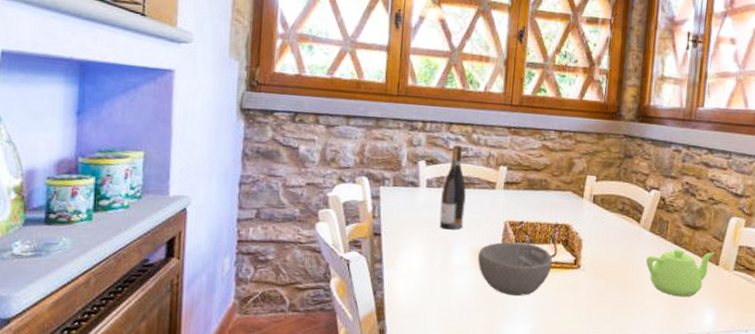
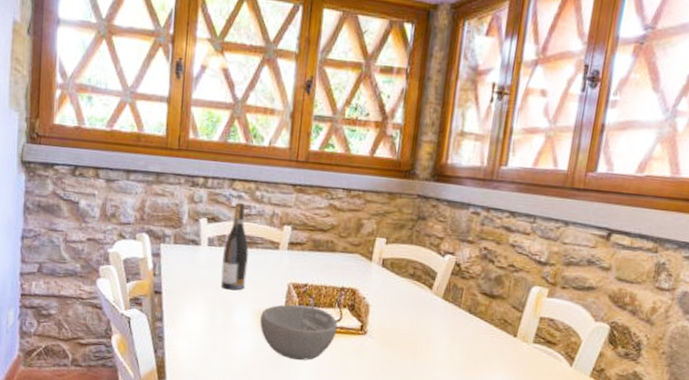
teapot: present [646,248,715,297] -> none [437,317,513,369]

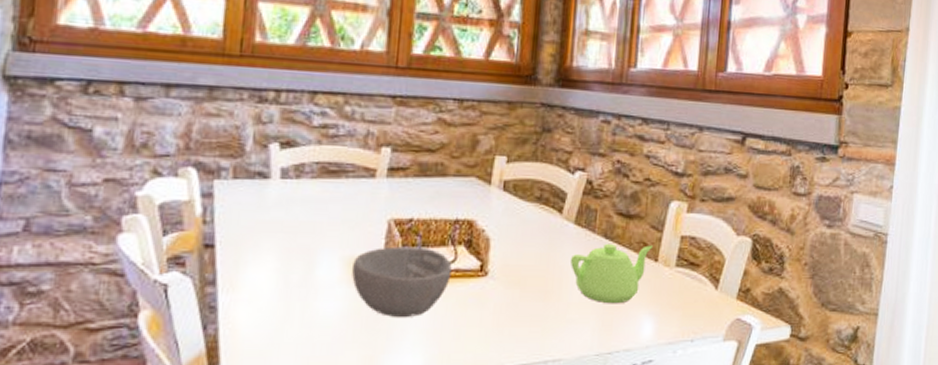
wine bottle: present [220,202,249,291] -> none [298,120,336,235]
teapot: none [437,317,513,369] -> present [571,243,653,304]

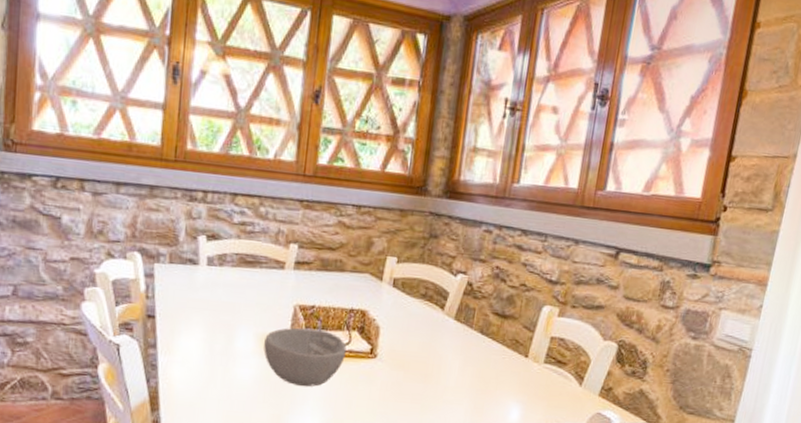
teapot: present [571,243,653,304] -> none [449,338,524,391]

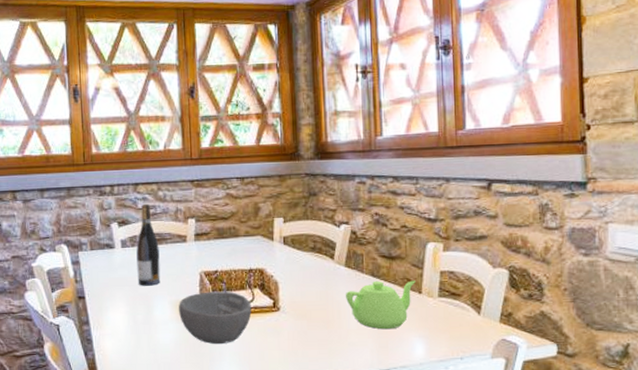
wine bottle: none [221,218,252,314] -> present [136,203,161,286]
teapot: none [449,338,524,391] -> present [346,280,415,330]

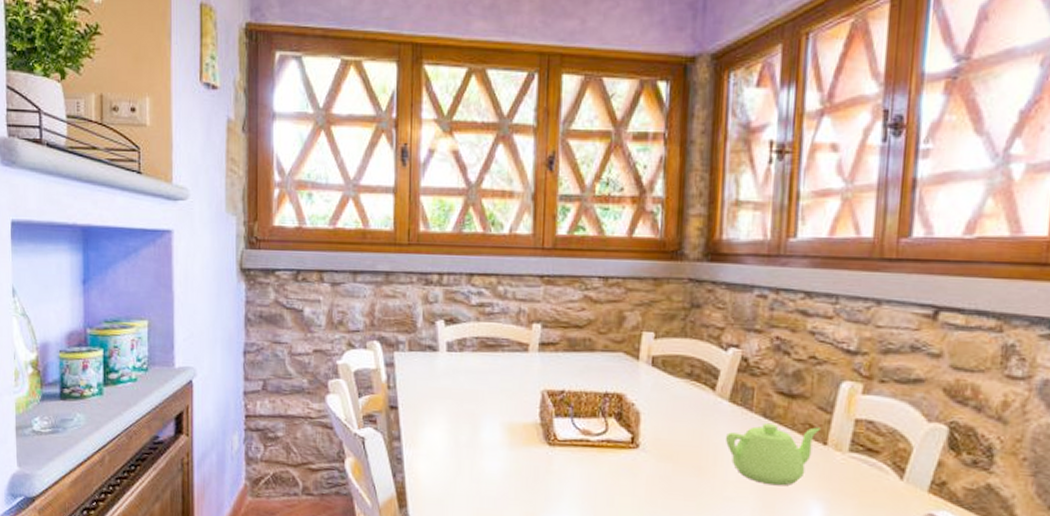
wine bottle: present [136,203,161,286] -> none [464,299,494,402]
bowl: present [178,291,252,345] -> none [511,415,603,482]

